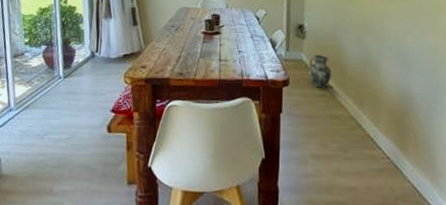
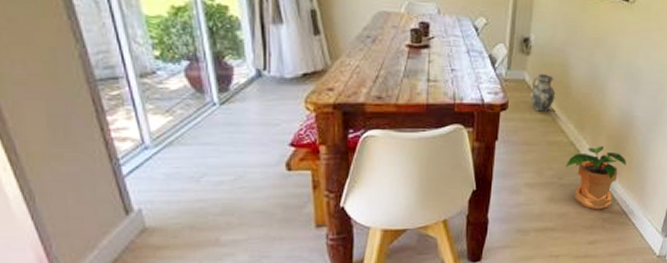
potted plant: none [348,121,411,186] -> present [565,146,627,210]

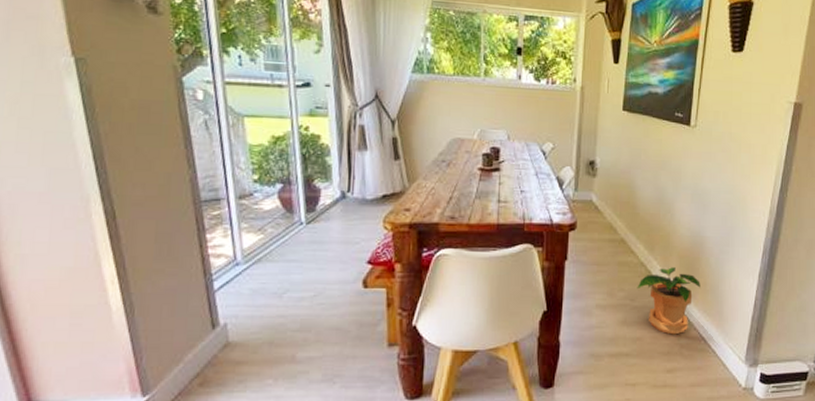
ceramic jug: present [530,74,556,112] -> none [598,195,623,232]

